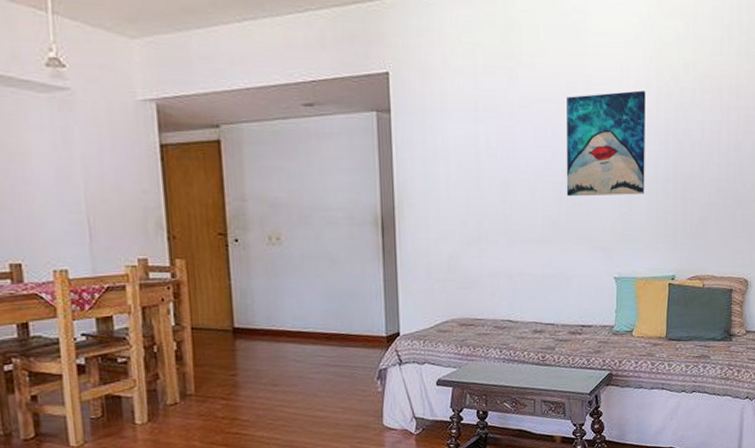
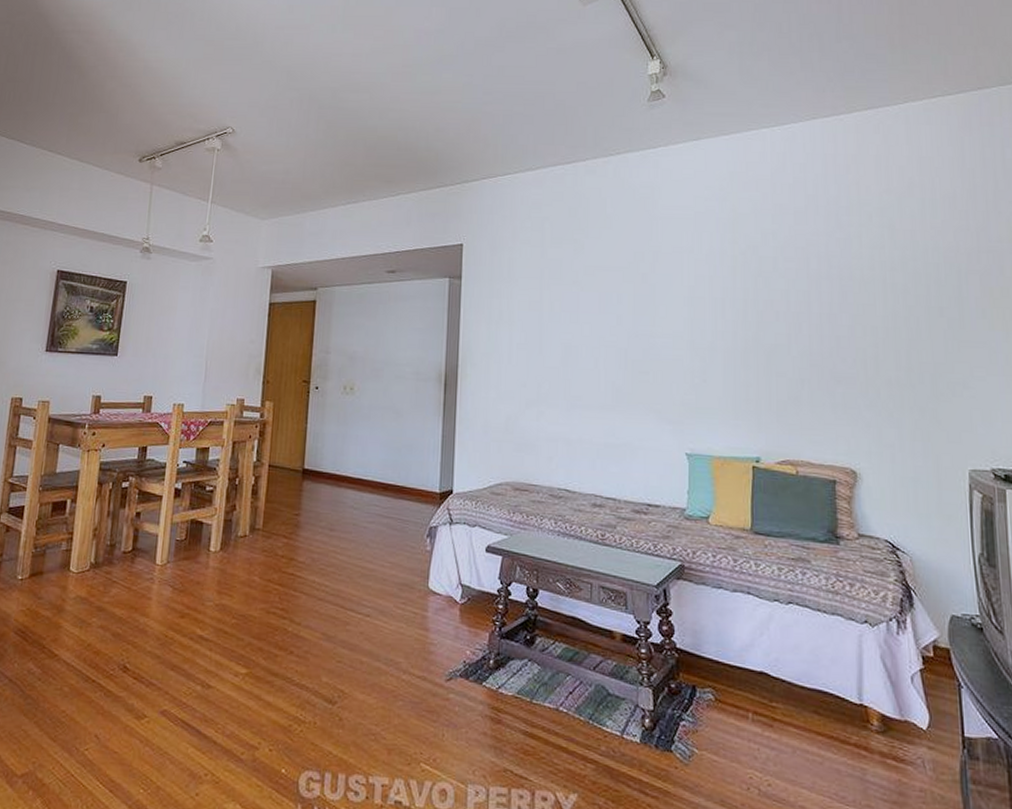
wall art: present [566,90,646,197] -> none [631,259,721,366]

